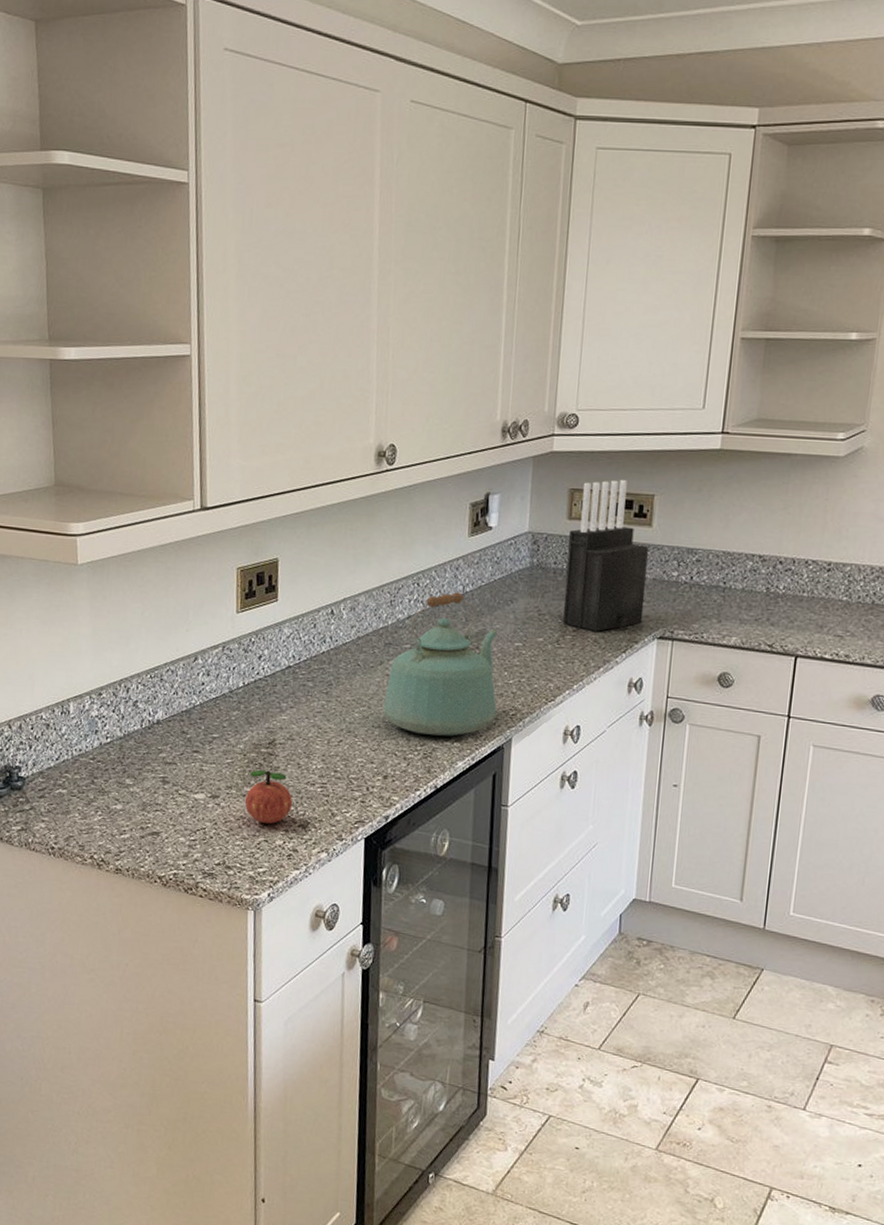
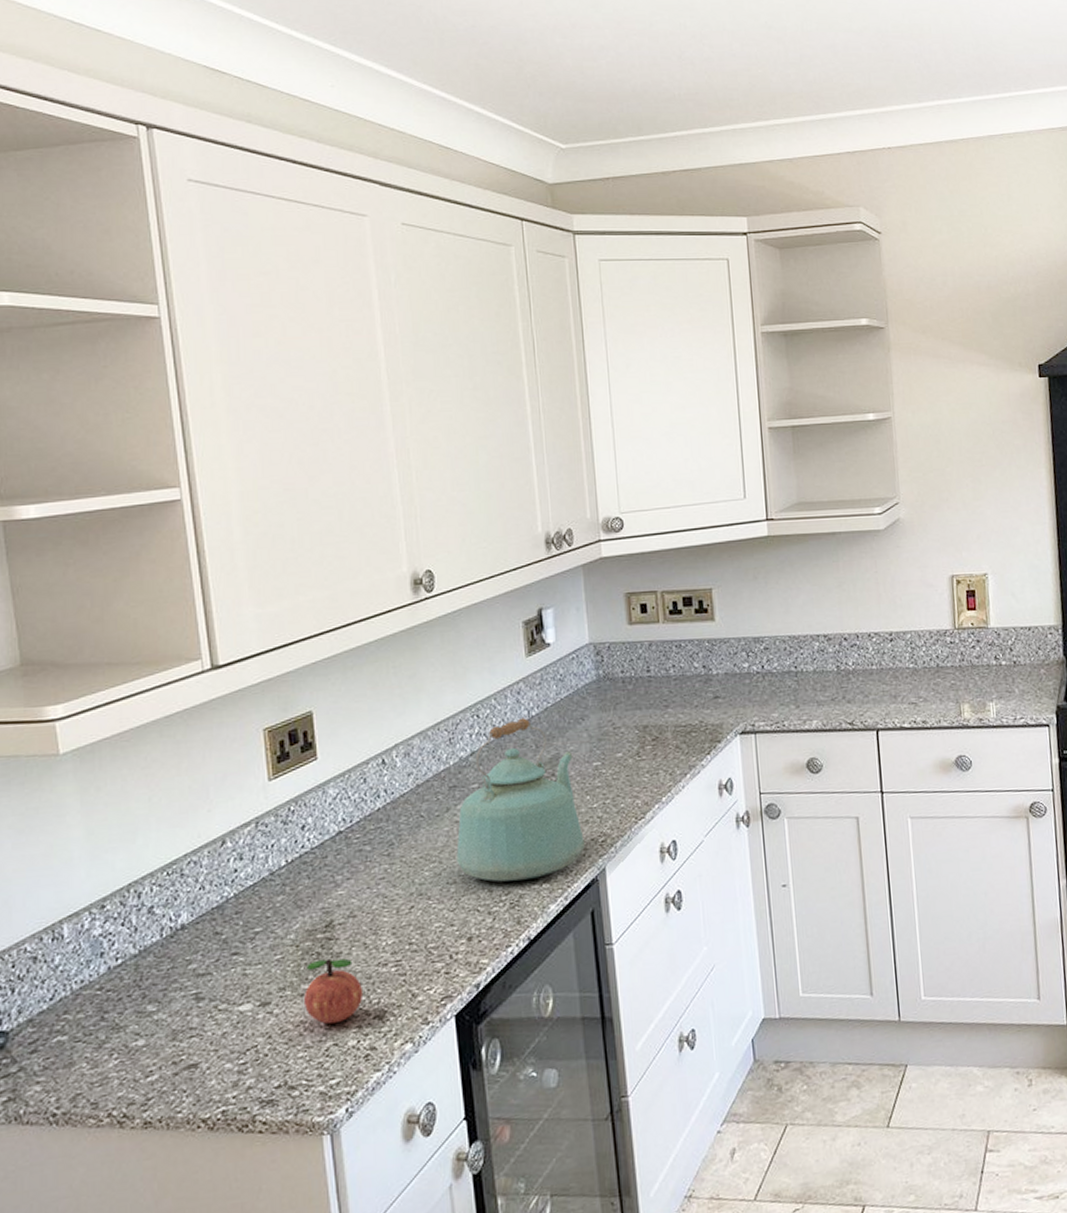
knife block: present [563,480,648,632] -> none [631,578,722,737]

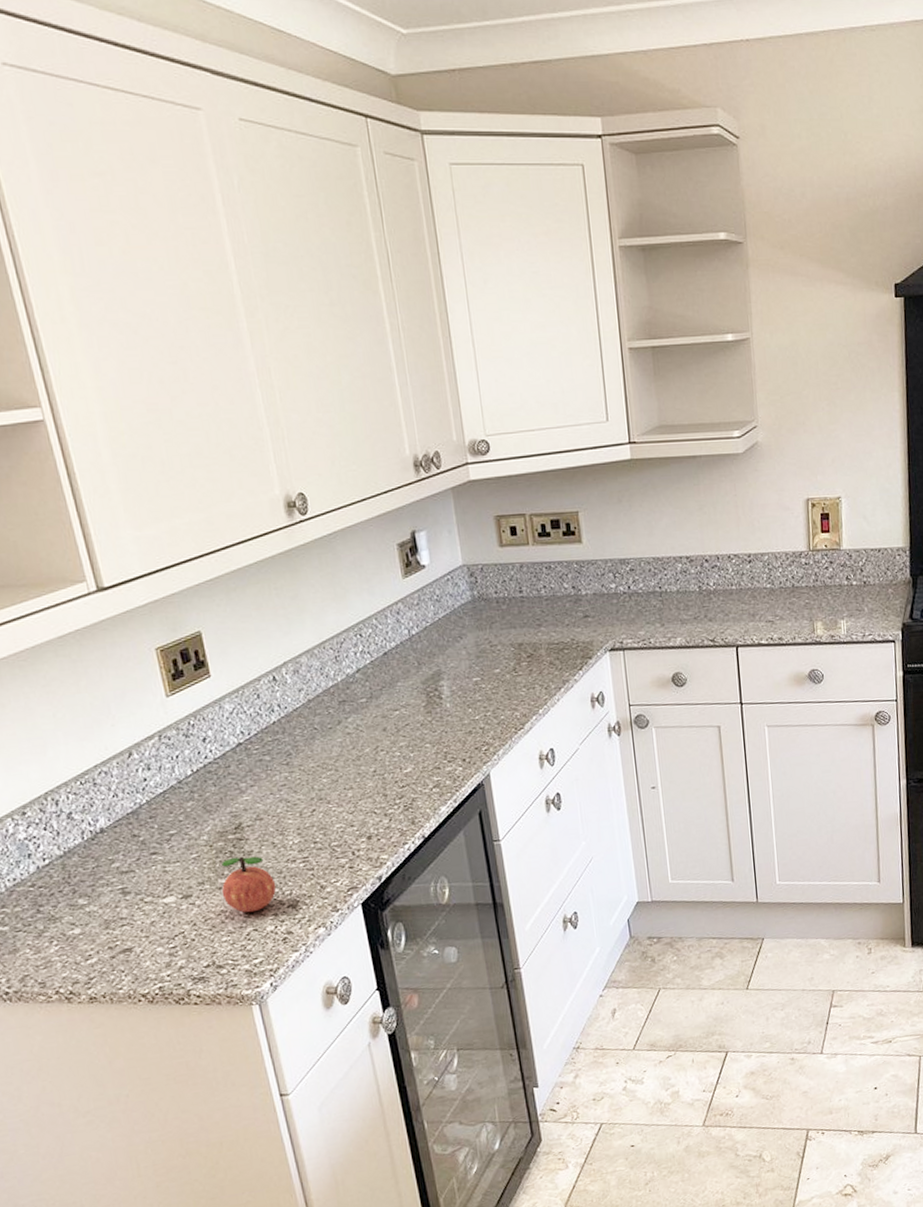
kettle: present [456,718,585,882] -> none [350,637,470,788]

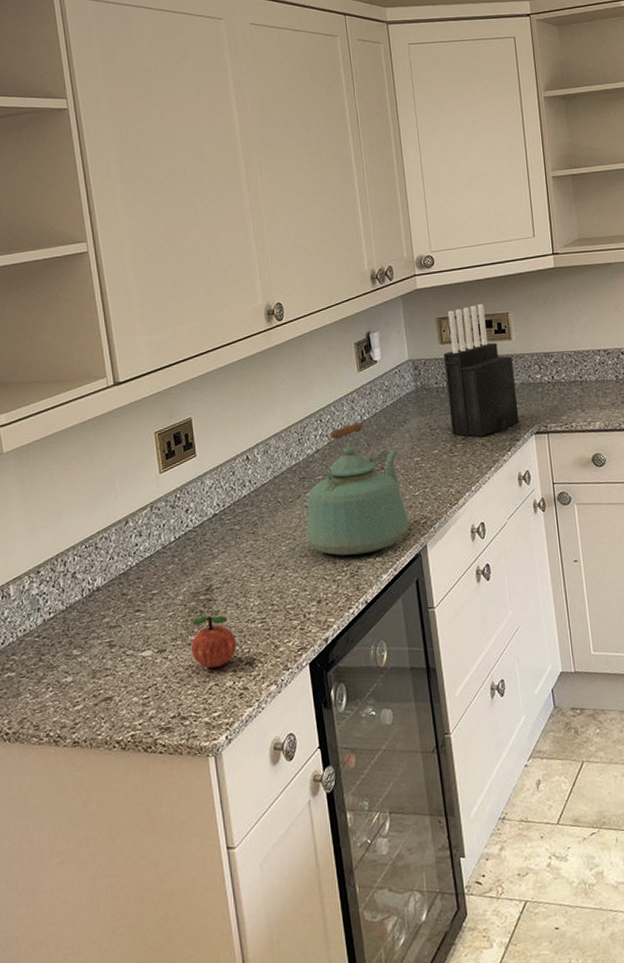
kettle: none [350,637,470,788] -> present [307,422,409,556]
knife block: none [503,501,592,654] -> present [443,304,520,437]

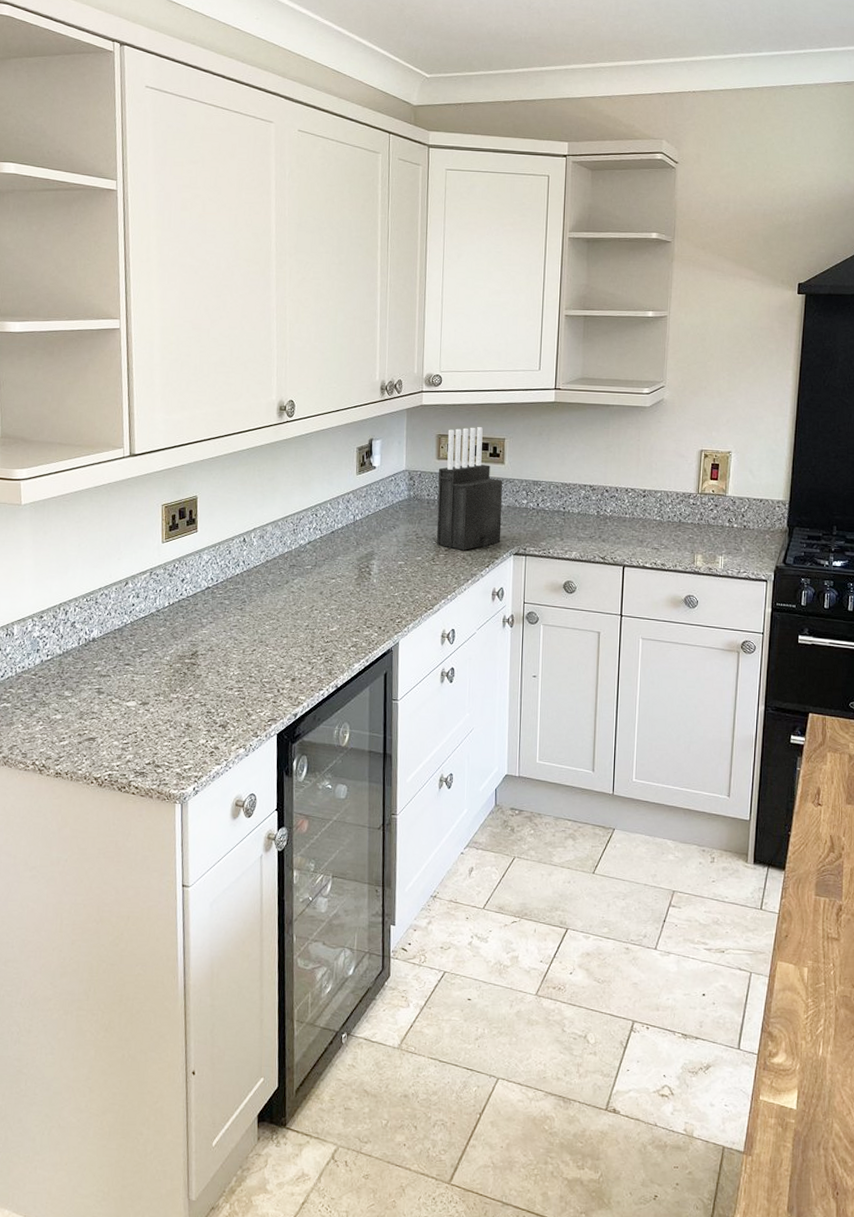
apple: present [190,615,237,668] -> none [171,678,214,726]
kettle: present [307,422,409,556] -> none [290,521,385,643]

